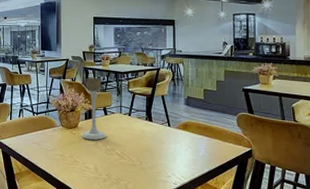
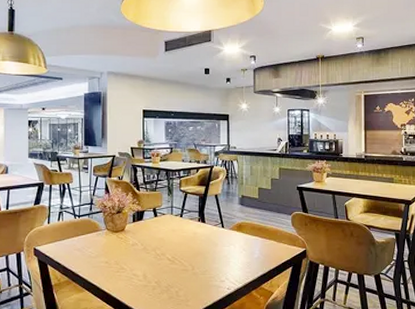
candle holder: present [82,77,106,140] -> none [129,175,156,244]

